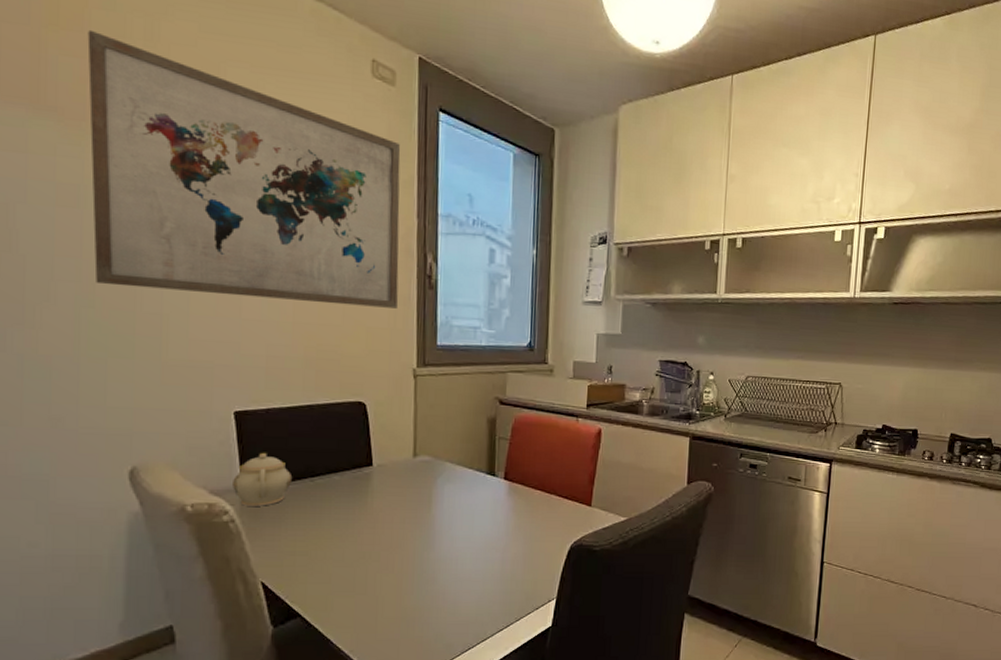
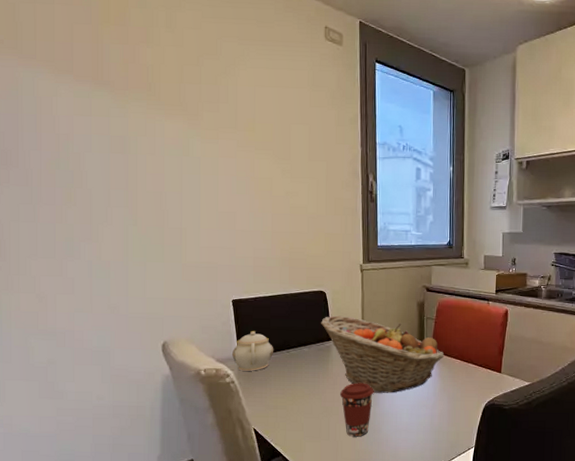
wall art: present [87,29,401,309] -> none [128,23,348,218]
fruit basket: none [358,433,521,533] -> present [321,315,445,393]
coffee cup: none [383,520,428,590] -> present [340,383,374,437]

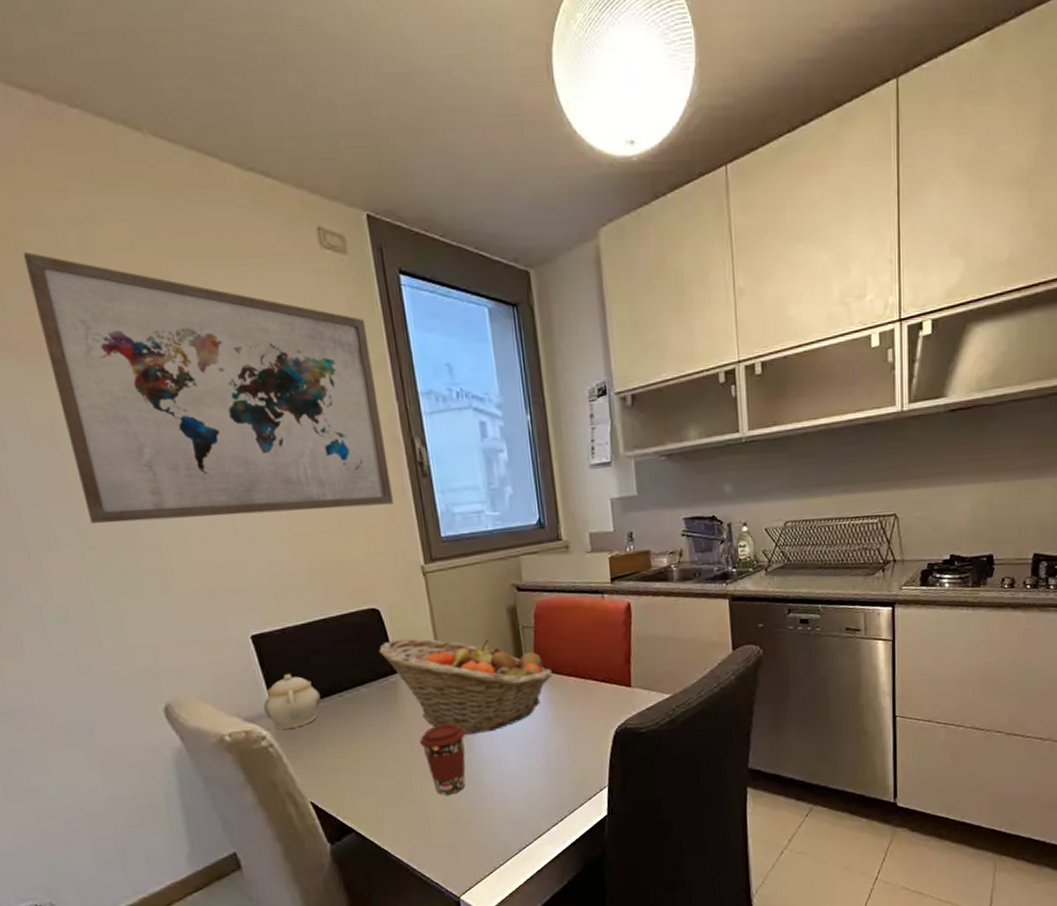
wall art: none [128,23,348,218] -> present [23,251,393,524]

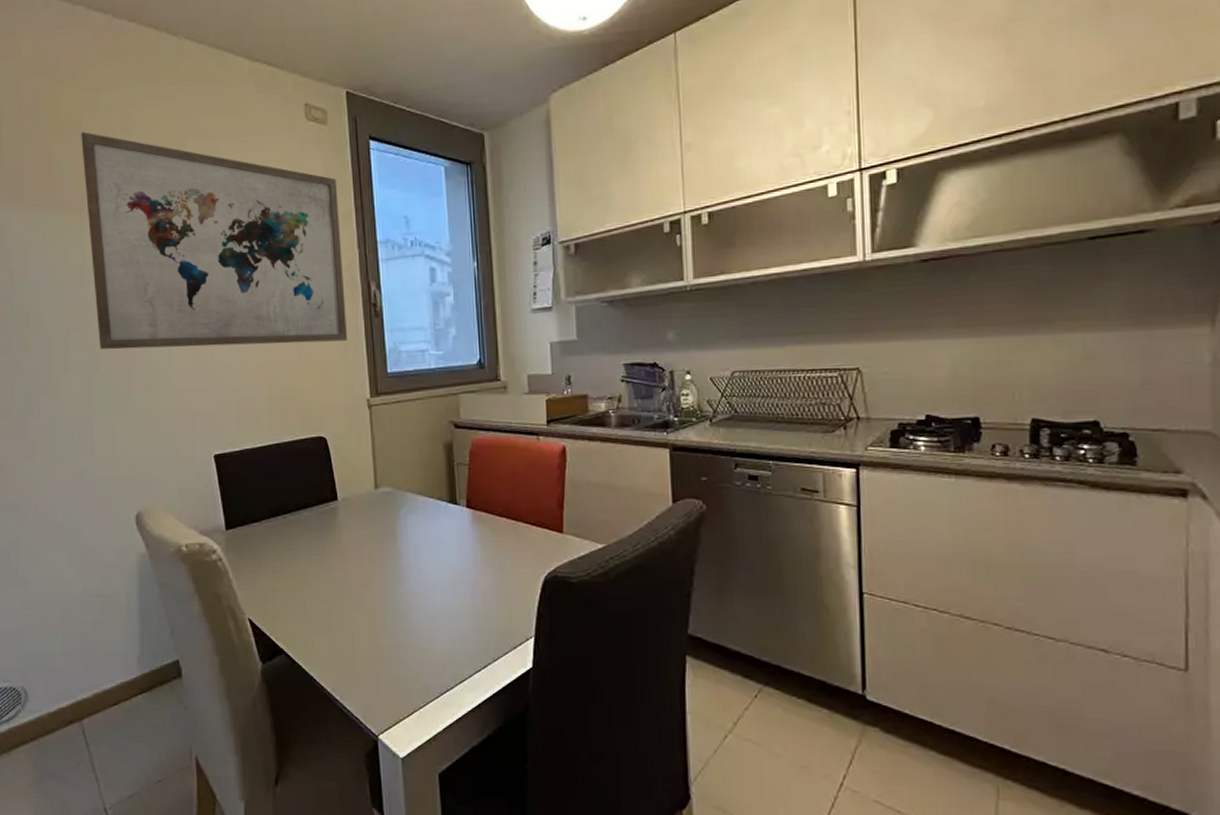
teapot: present [263,673,321,729] -> none [218,492,268,545]
fruit basket: present [379,638,553,735] -> none [323,467,485,567]
coffee cup: present [420,723,466,796] -> none [353,554,396,627]

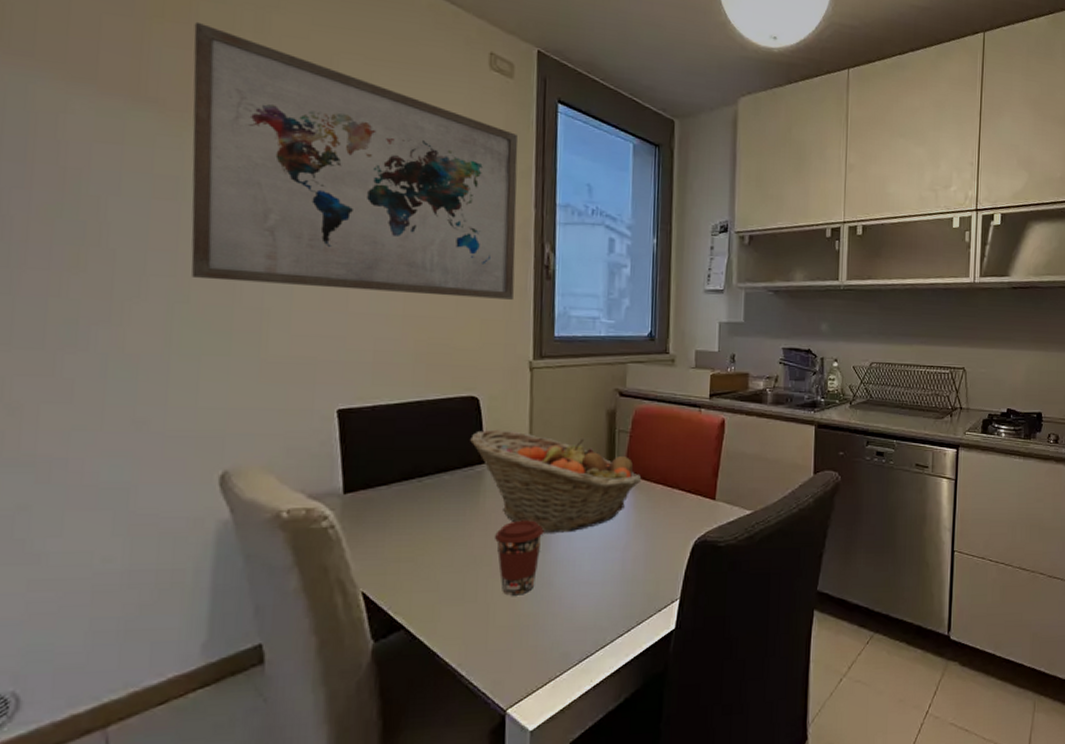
fruit basket: none [323,467,485,567] -> present [470,429,642,533]
coffee cup: none [353,554,396,627] -> present [495,520,544,596]

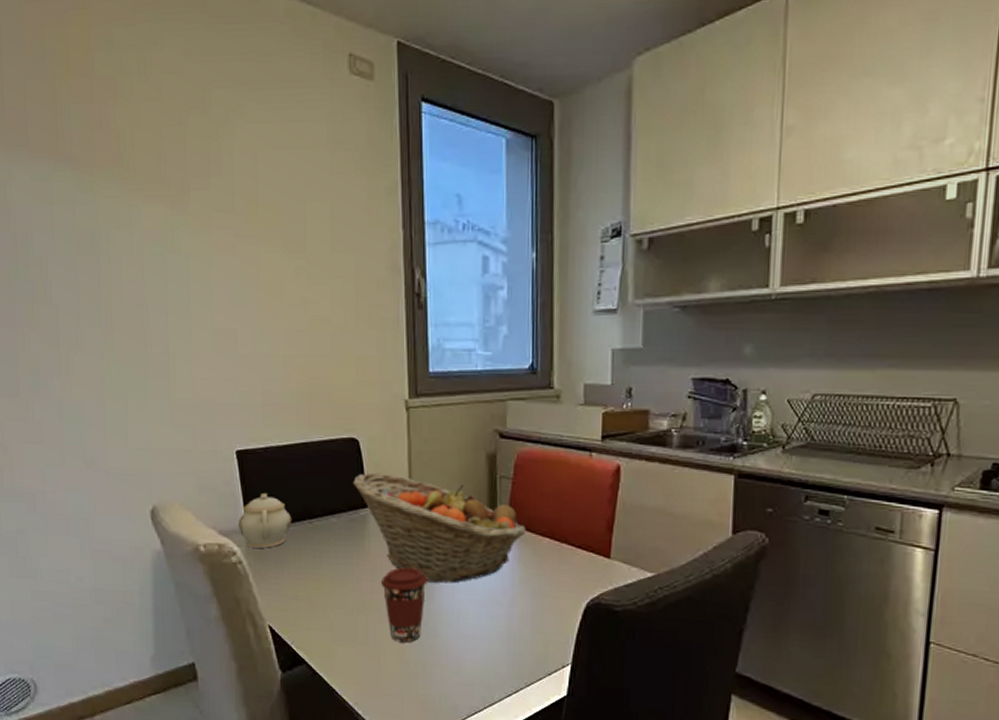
wall art: present [191,21,518,300] -> none [92,73,386,333]
teapot: none [333,452,399,510] -> present [238,492,292,548]

